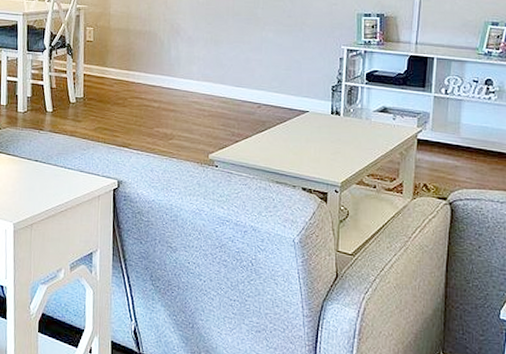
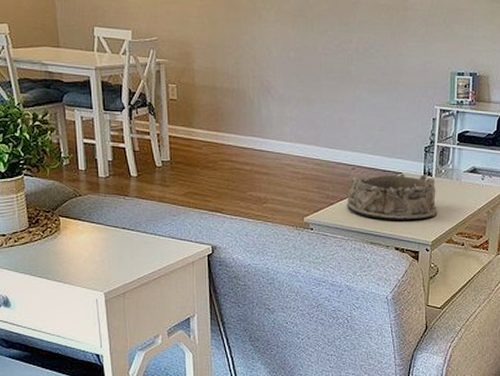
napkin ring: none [252,112,347,160] -> present [347,173,438,221]

